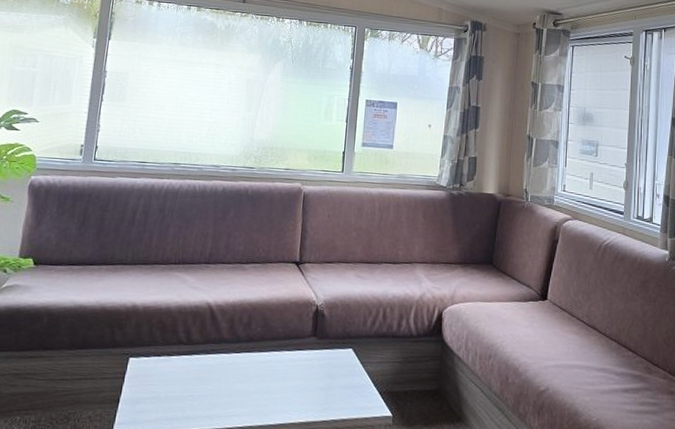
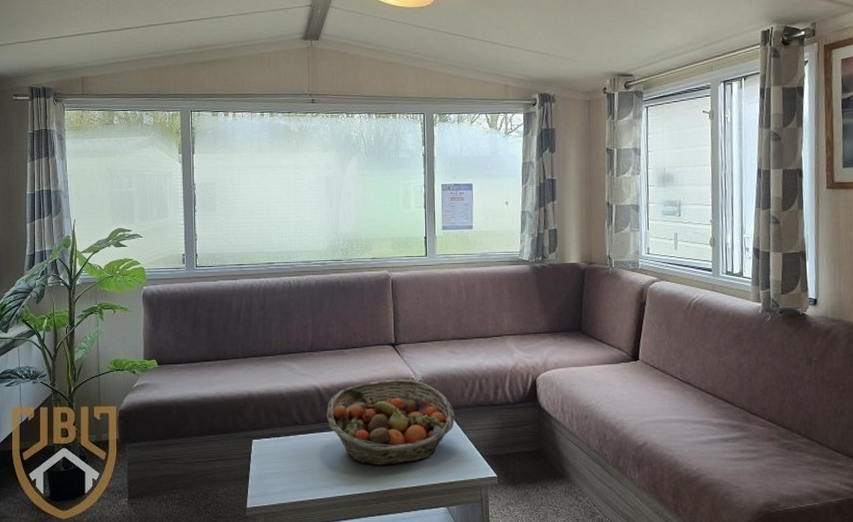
fruit basket: none [215,300,355,397] -> present [326,379,455,466]

